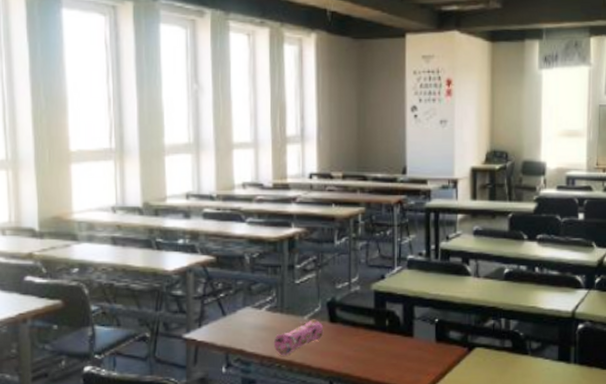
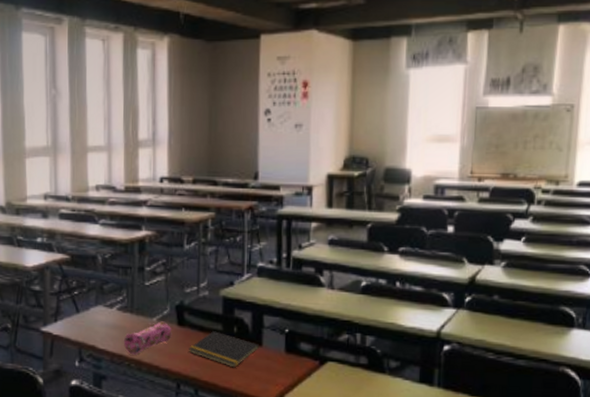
notepad: none [341,325,411,361] -> present [189,331,260,368]

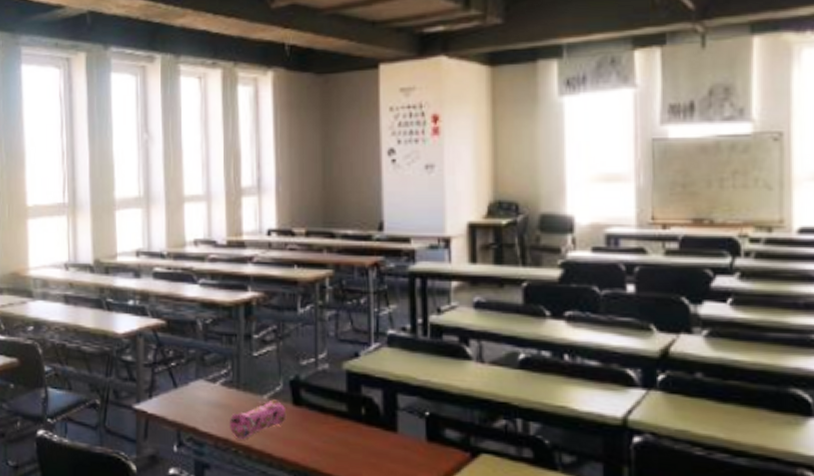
notepad: present [189,331,260,368] -> none [307,412,395,459]

